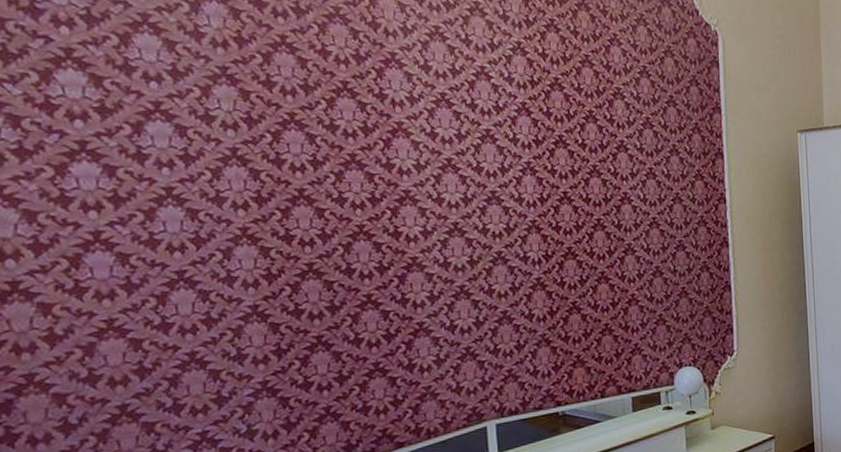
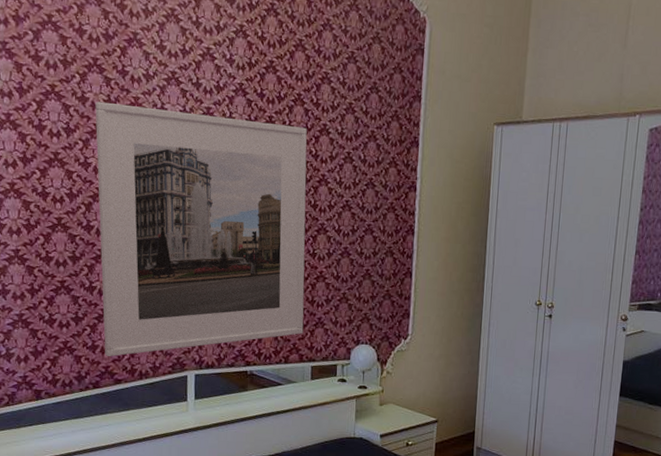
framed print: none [348,129,619,418] -> present [95,101,307,357]

